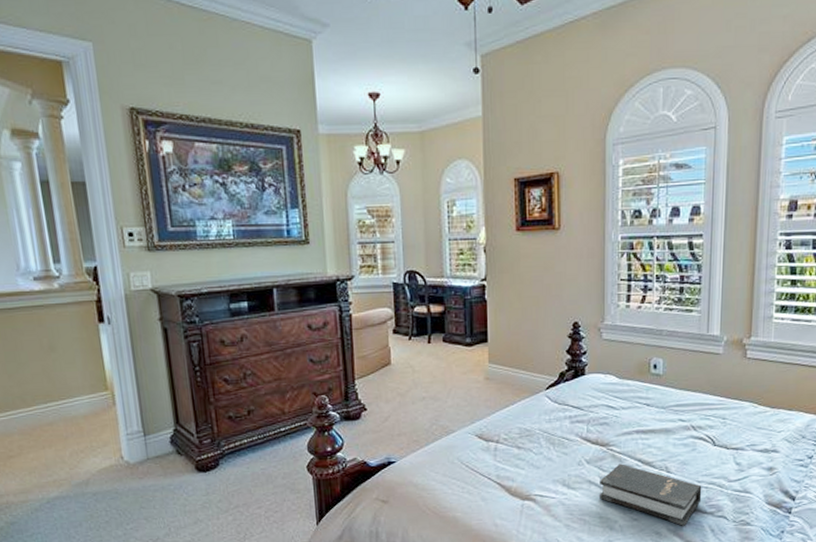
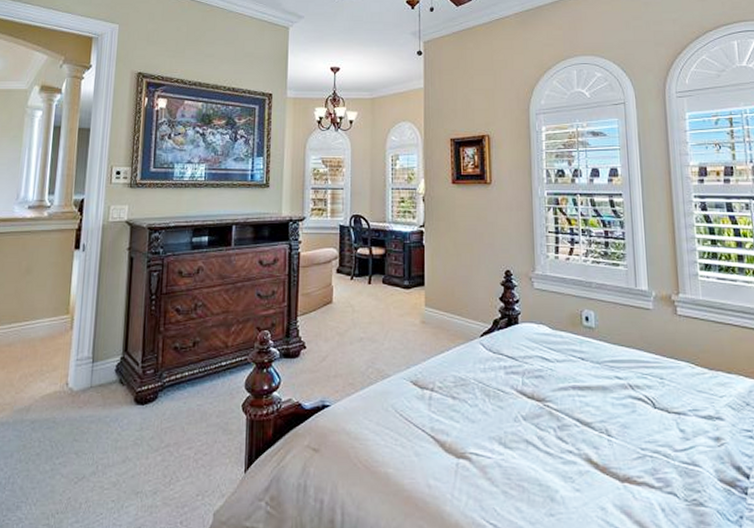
hardback book: present [600,463,702,526] -> none [537,422,647,502]

